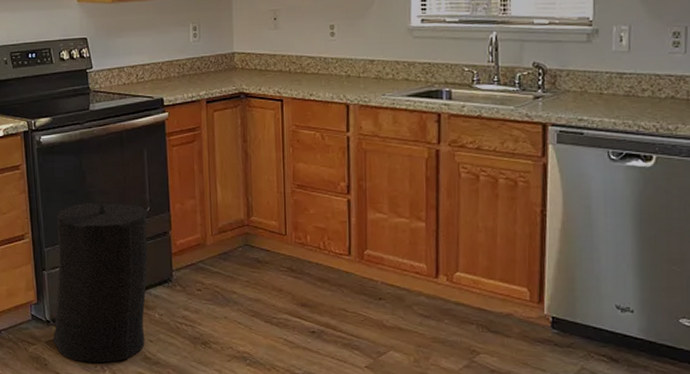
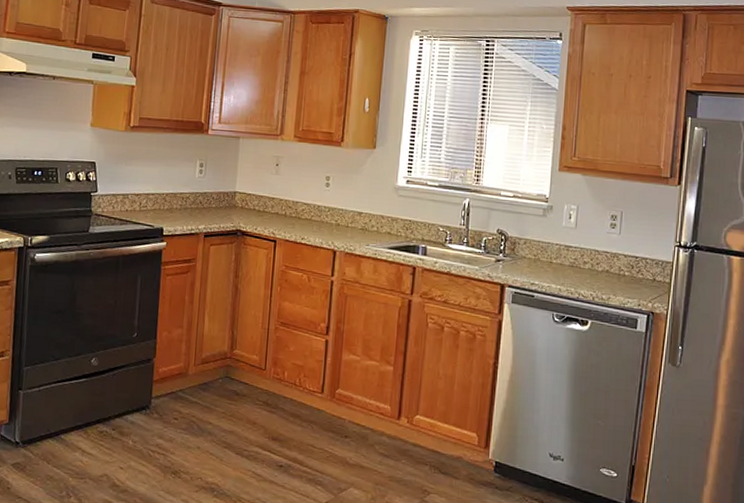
trash can: present [53,202,148,364] -> none [19,324,134,489]

